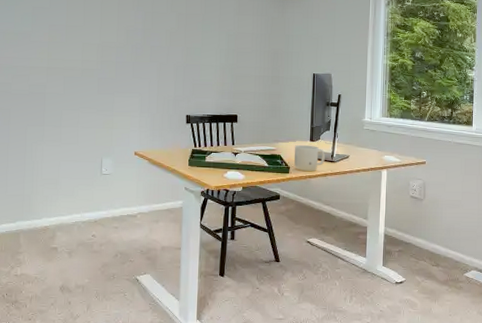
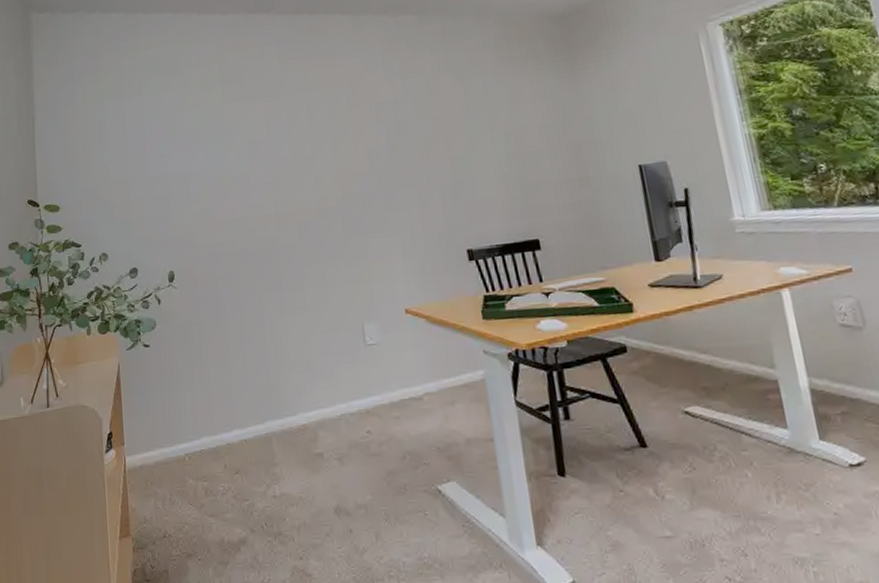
mug: present [294,144,325,172] -> none [632,267,685,307]

